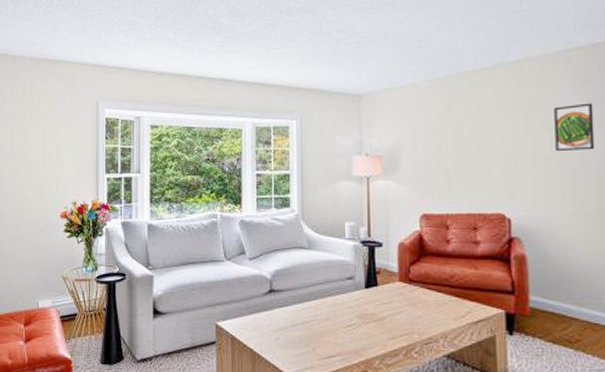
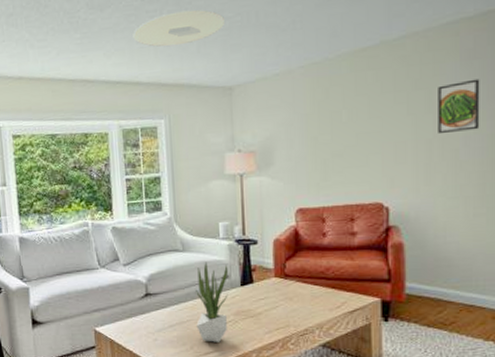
ceiling light: none [270,23,356,55] -> present [133,10,226,47]
potted plant: none [319,261,353,346] -> present [196,262,229,342]

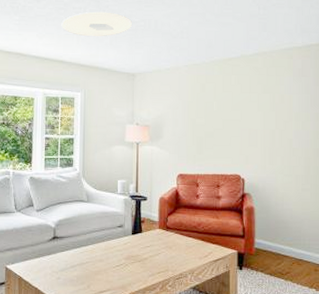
potted plant: present [196,262,229,342] -> none [94,212,123,282]
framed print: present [438,78,480,135] -> none [279,90,306,127]

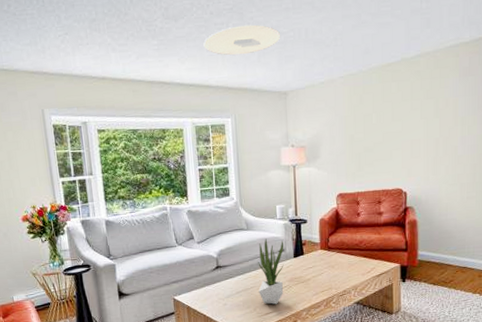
potted plant: none [94,212,123,282] -> present [258,238,284,304]

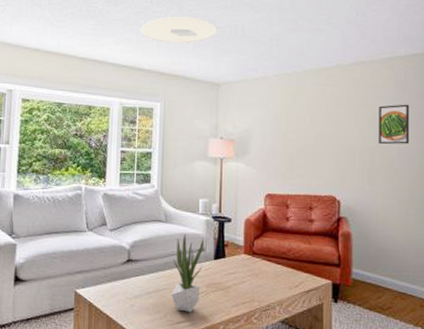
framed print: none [443,91,473,135] -> present [379,104,410,145]

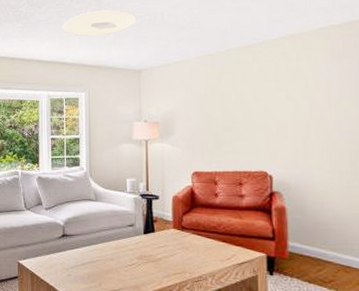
potted plant: present [171,234,204,312] -> none [105,211,134,282]
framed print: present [379,104,410,145] -> none [313,74,350,118]

